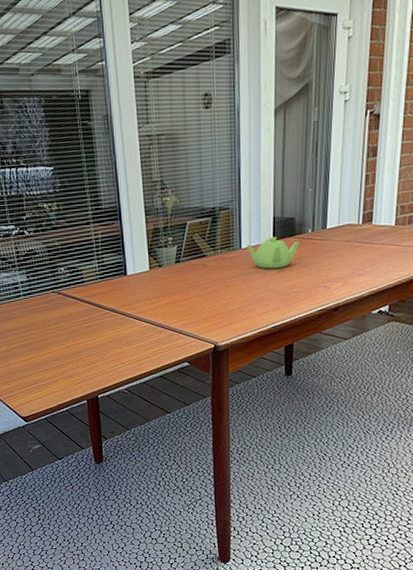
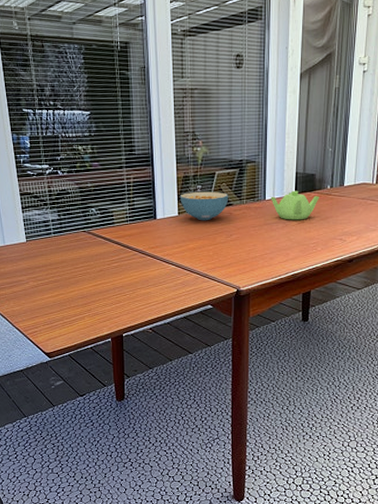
cereal bowl: none [150,243,202,275] -> present [180,191,229,221]

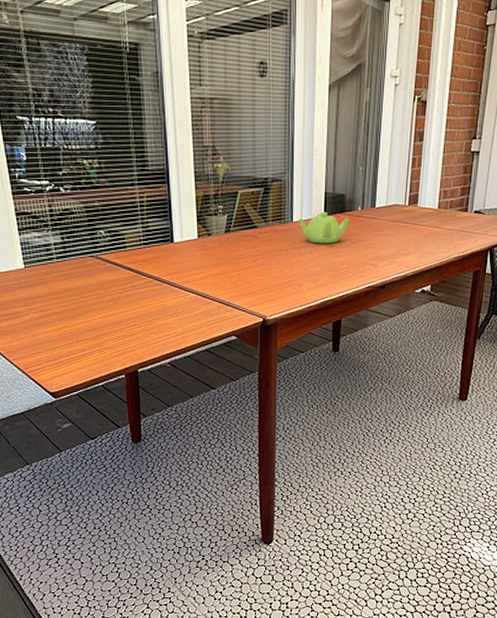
cereal bowl: present [180,191,229,221] -> none [199,212,253,245]

